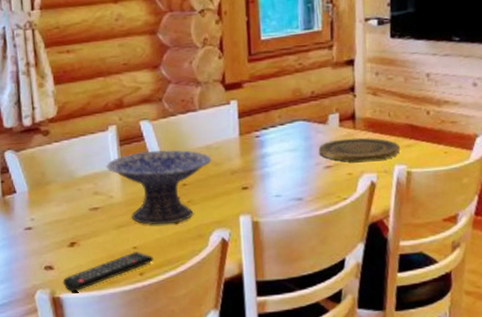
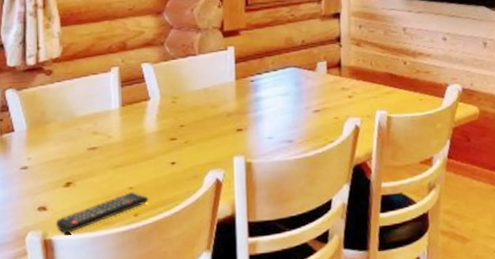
decorative bowl: present [106,149,212,226] -> none [106,91,209,166]
plate: present [318,137,400,162] -> none [308,84,381,107]

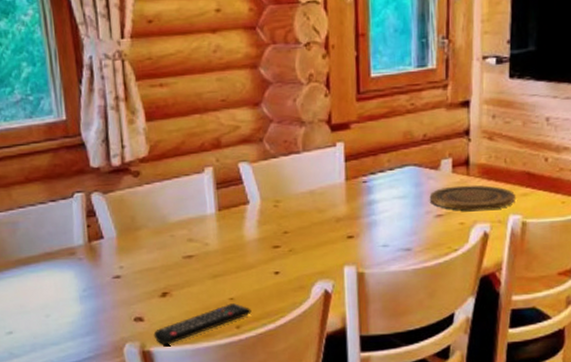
plate: none [308,84,381,107] -> present [429,185,515,211]

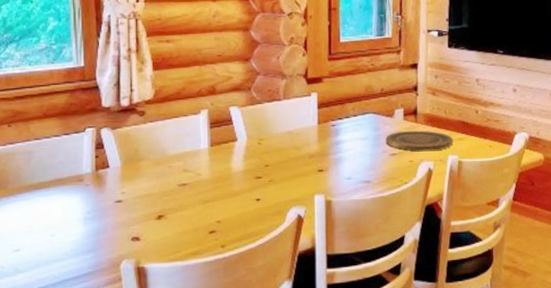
remote control: present [153,303,252,346] -> none [148,225,235,262]

